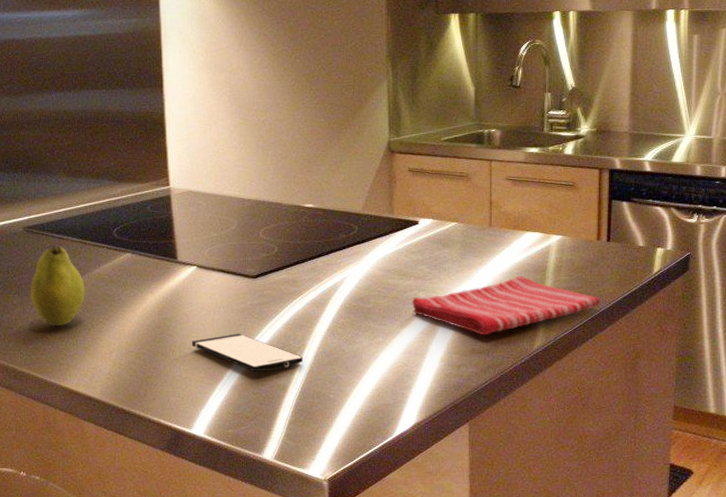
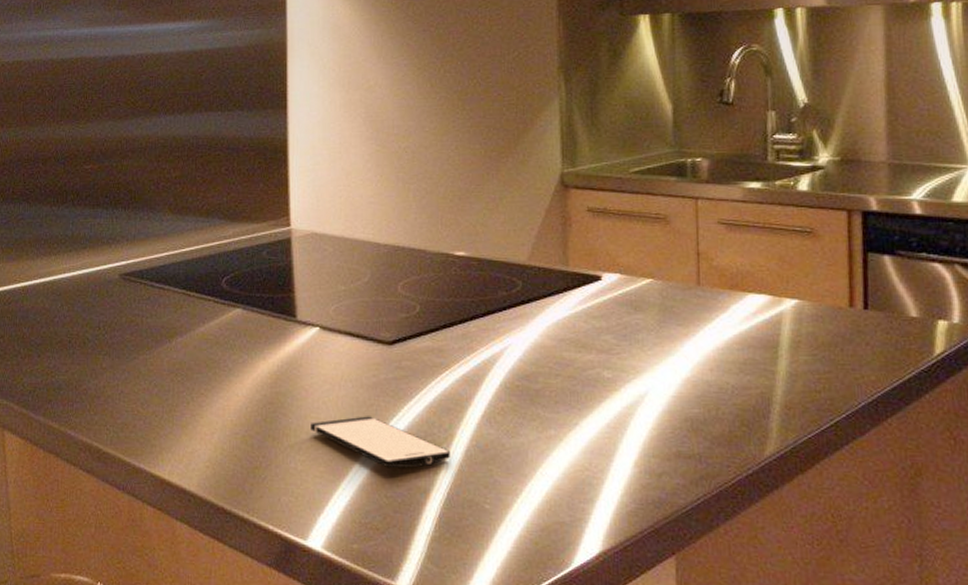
fruit: present [30,245,86,327] -> none [122,296,186,398]
dish towel: present [411,276,601,336] -> none [593,353,859,434]

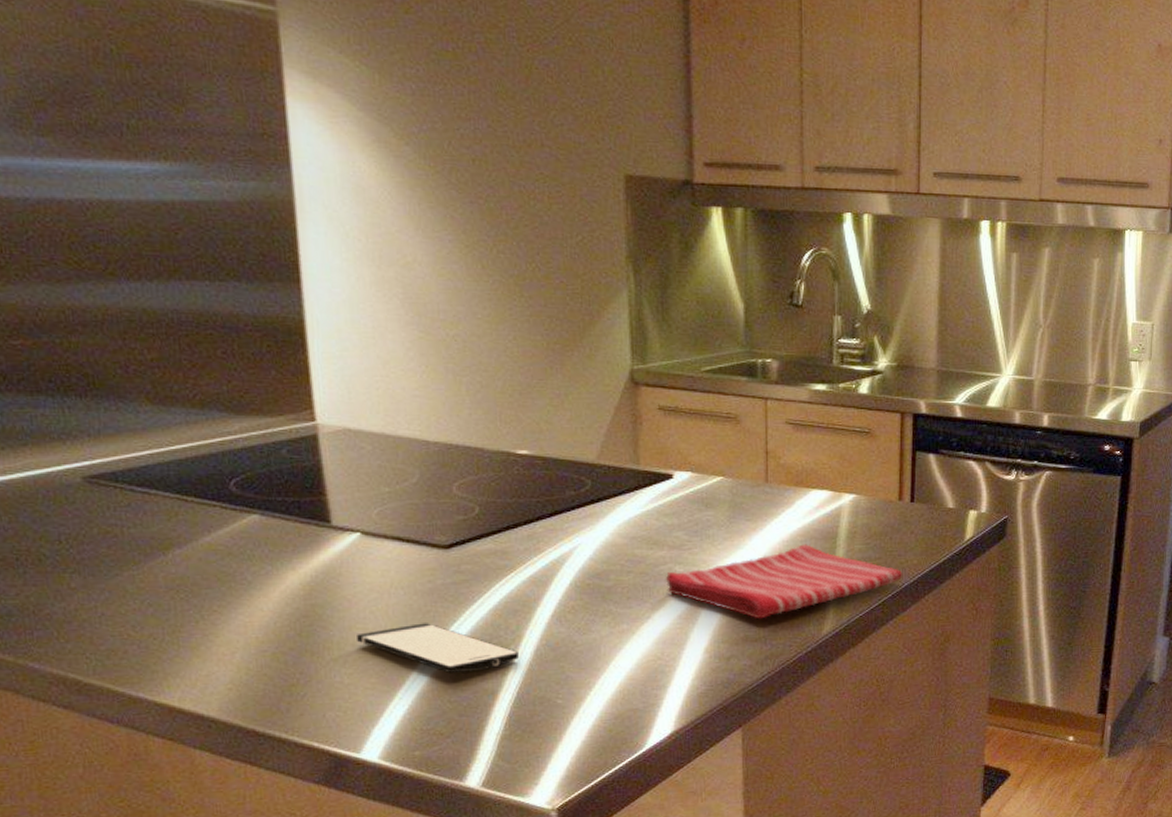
dish towel: none [593,353,859,434] -> present [665,544,903,619]

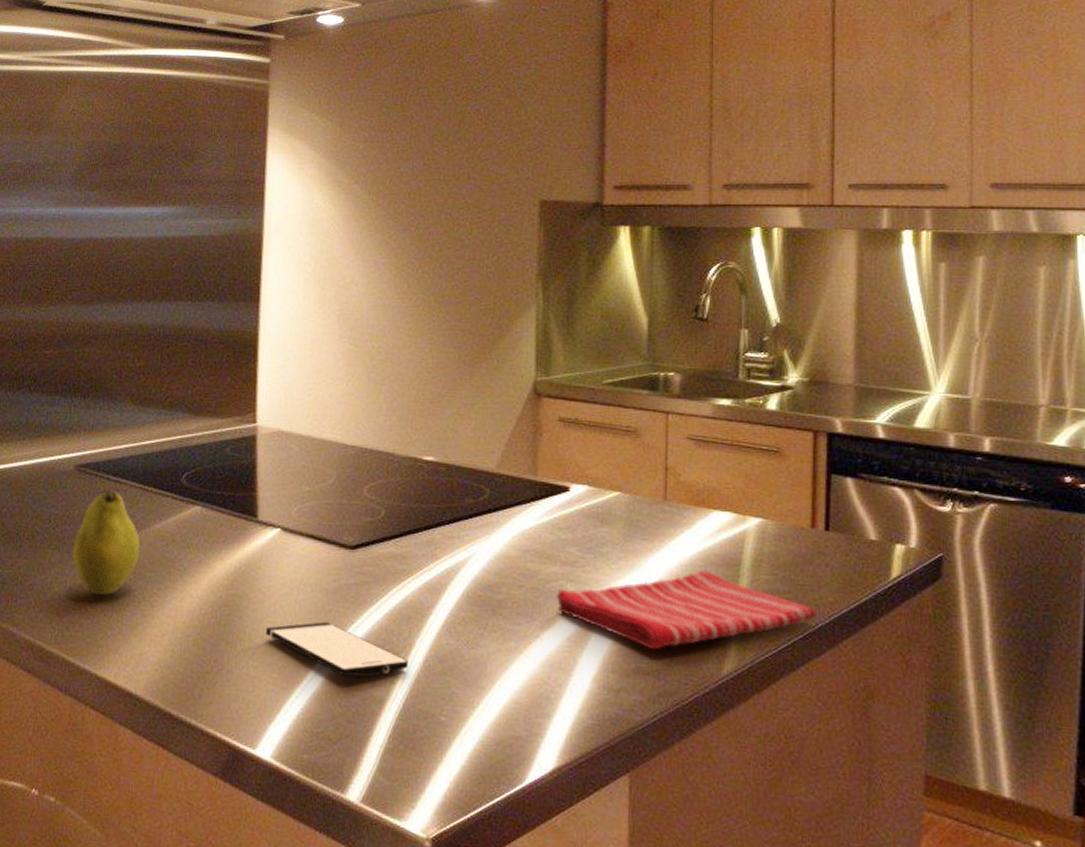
fruit: none [98,502,189,619] -> present [72,490,141,596]

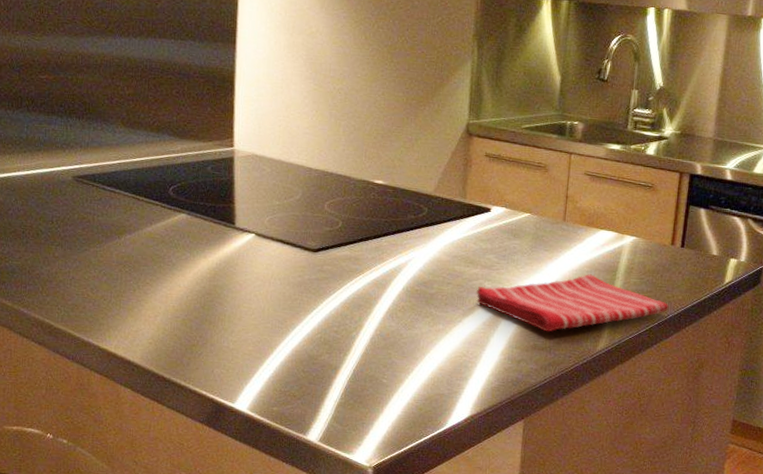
fruit: present [72,490,141,596] -> none [74,198,134,285]
smartphone: present [266,622,408,677] -> none [243,308,358,350]

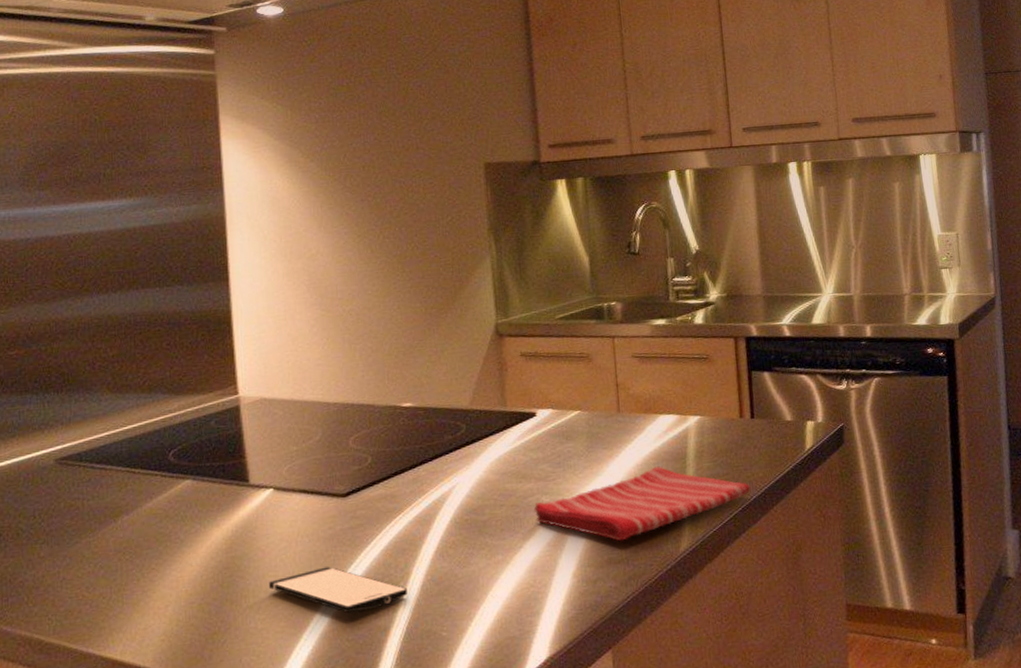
smartphone: none [243,308,358,350] -> present [269,566,407,613]

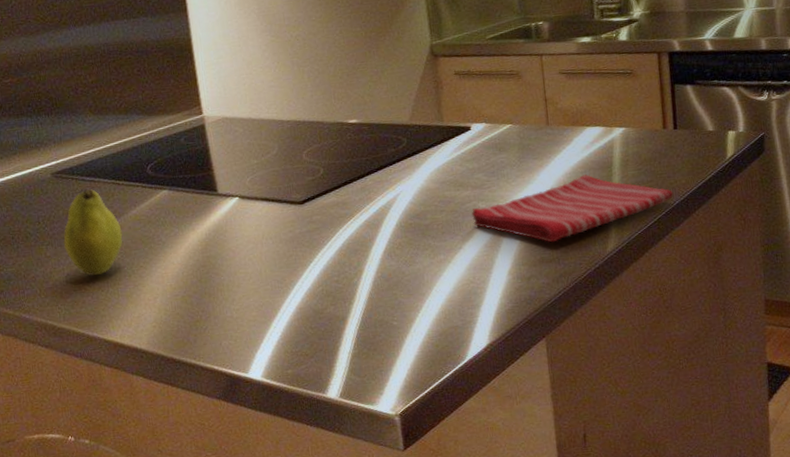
fruit: none [62,477,134,580] -> present [63,188,123,276]
smartphone: present [269,566,407,613] -> none [240,265,361,304]

